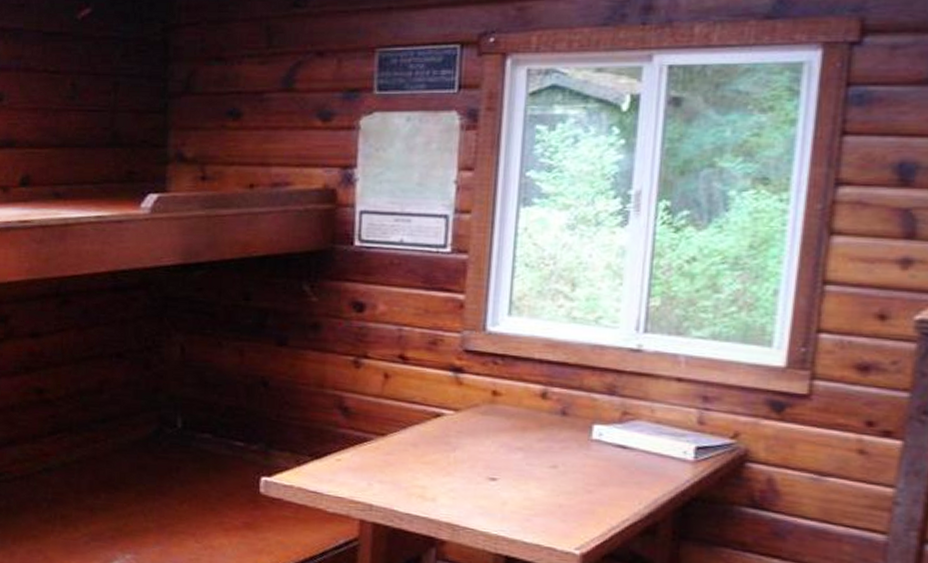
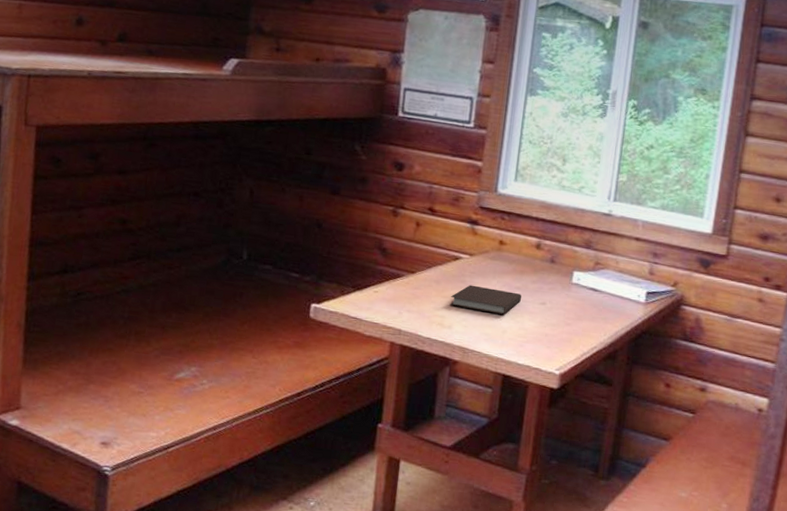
notebook: none [431,447,526,482] -> present [449,285,522,315]

